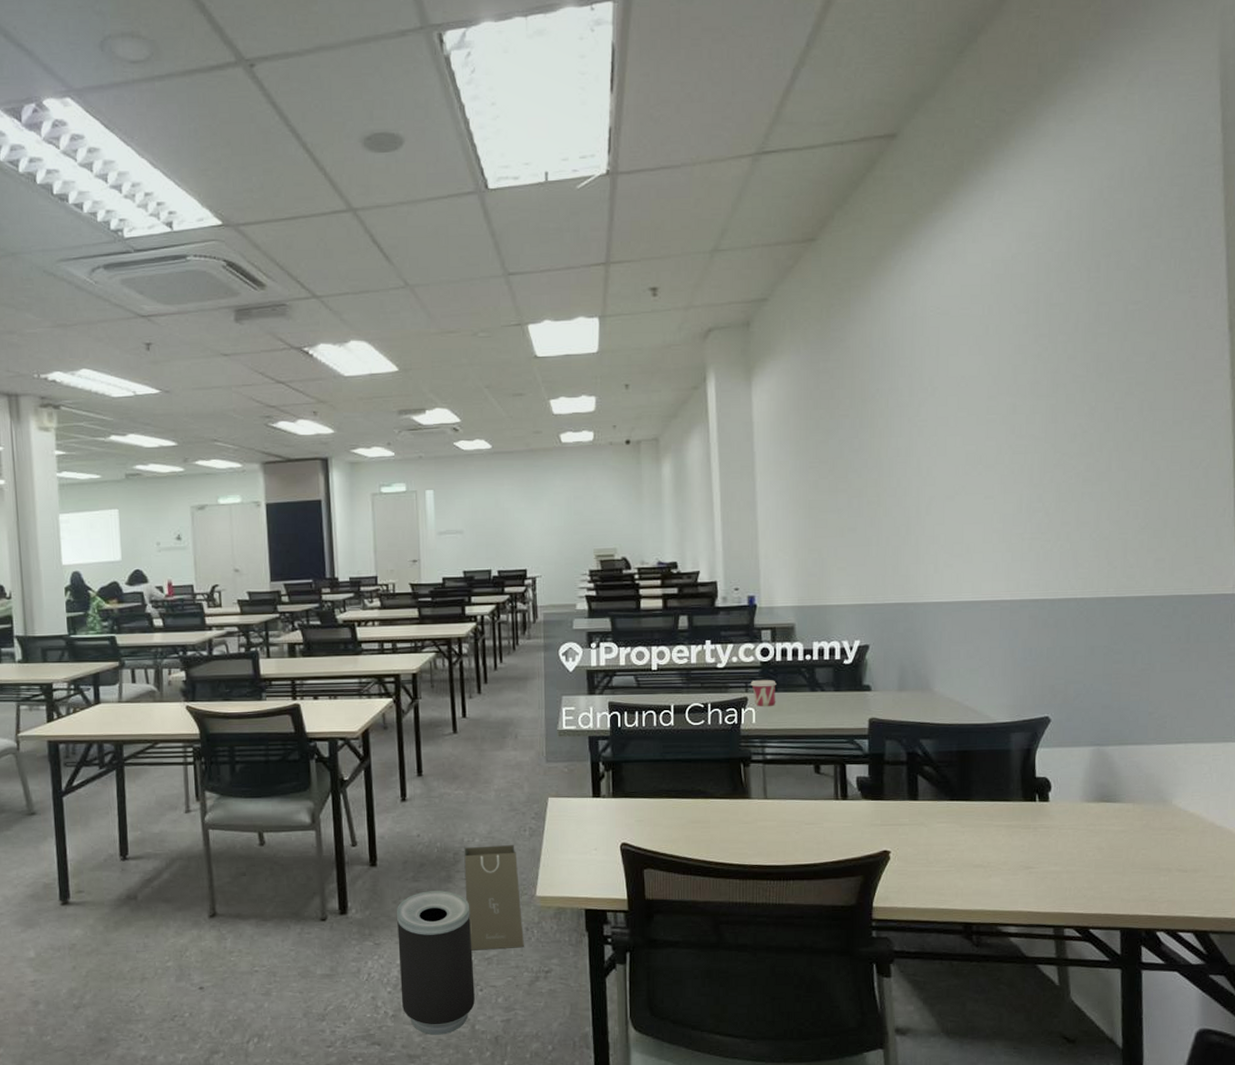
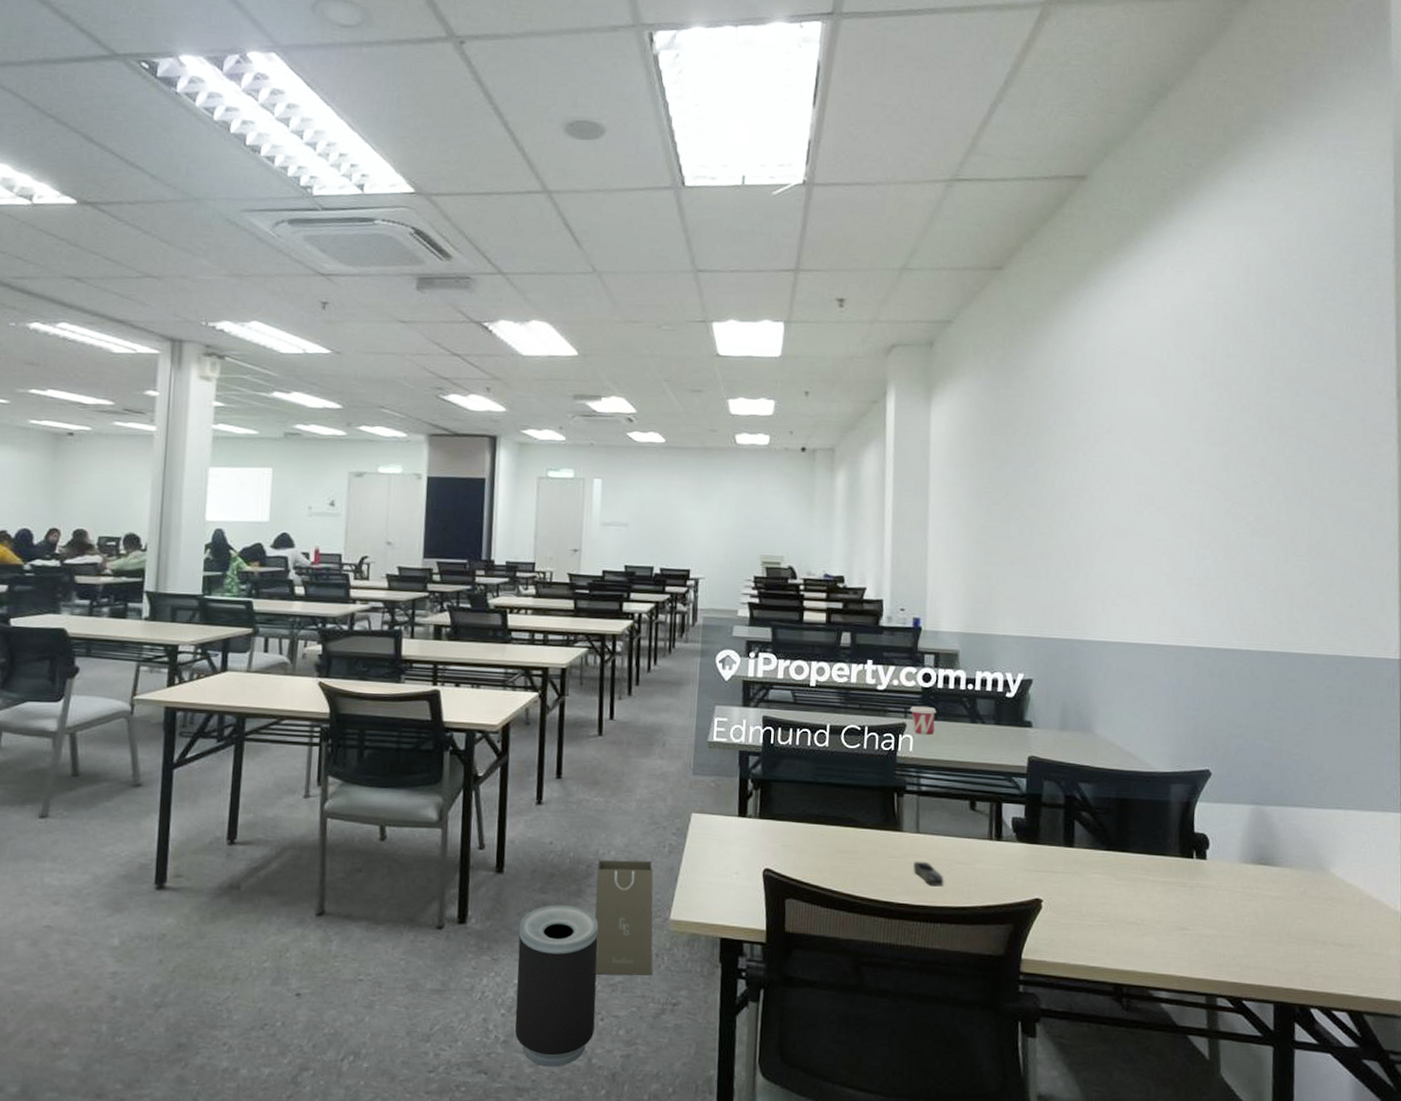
computer mouse: none [763,824,794,846] -> present [913,861,944,885]

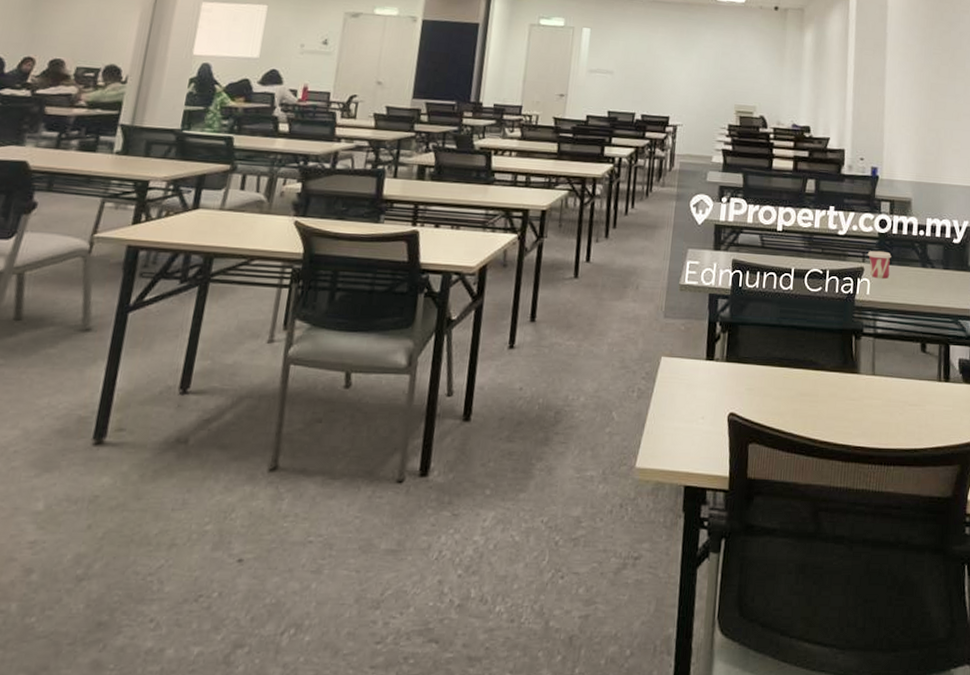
trash bin: present [514,905,599,1067] -> none [471,454,564,632]
shopping bag: present [594,860,654,976] -> none [558,406,621,529]
computer mouse: present [913,861,944,885] -> none [869,403,897,427]

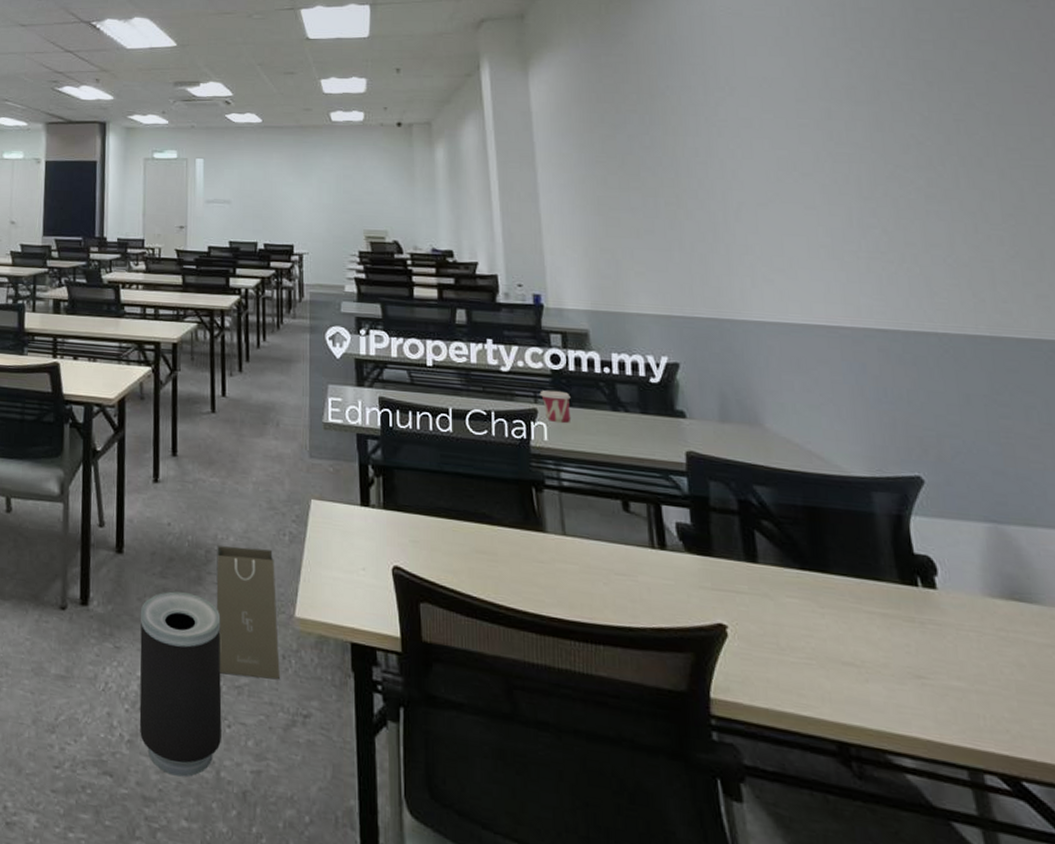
trash bin: none [471,454,564,632] -> present [139,591,222,777]
shopping bag: none [558,406,621,529] -> present [216,546,280,680]

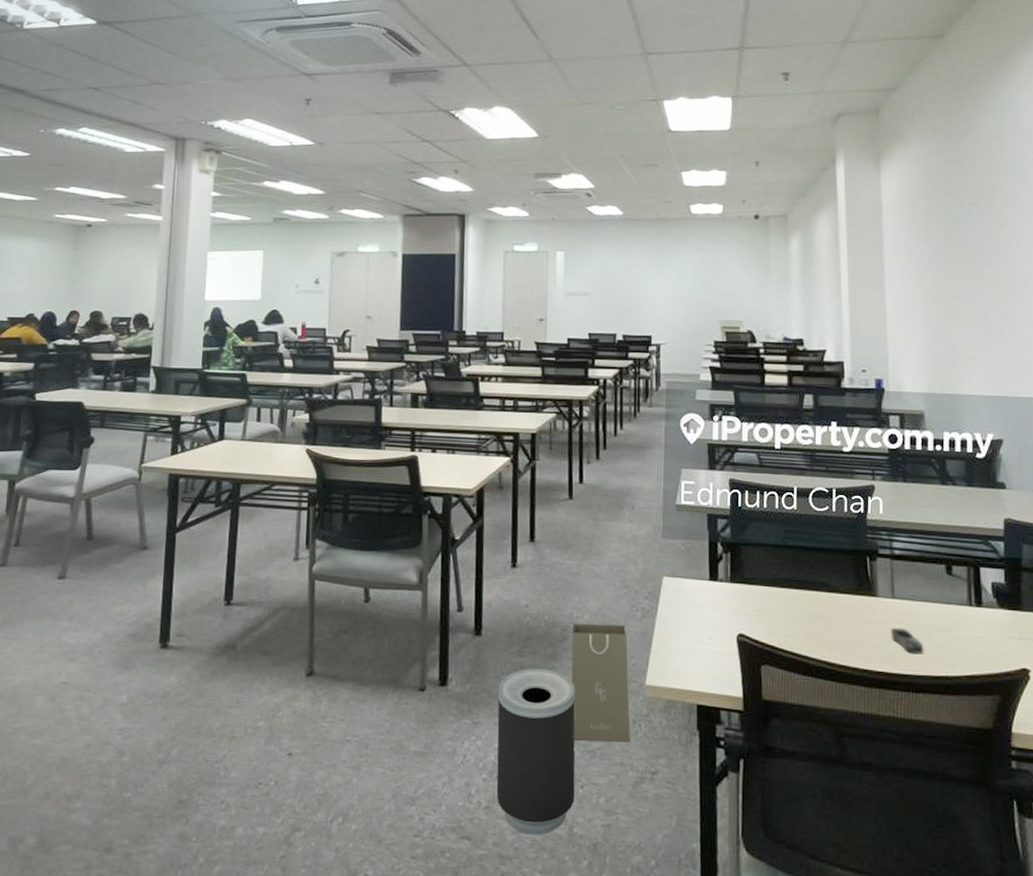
cup: present [539,389,571,424] -> none [877,467,905,498]
computer mouse: none [563,568,602,599] -> present [891,627,924,653]

